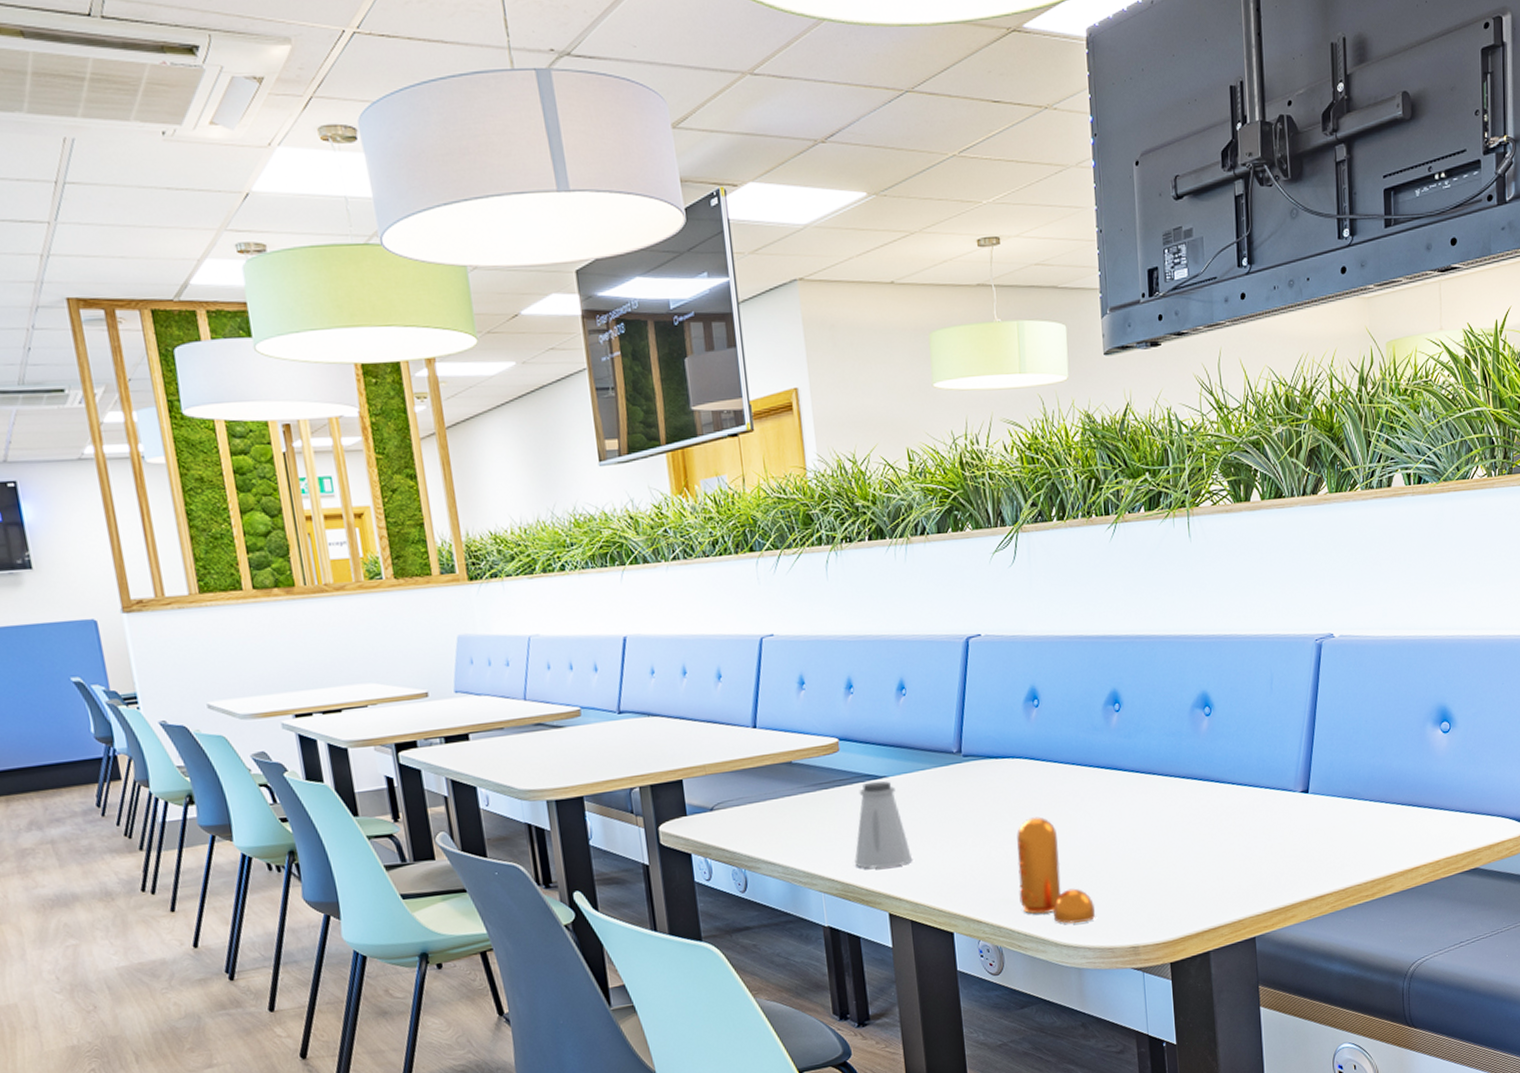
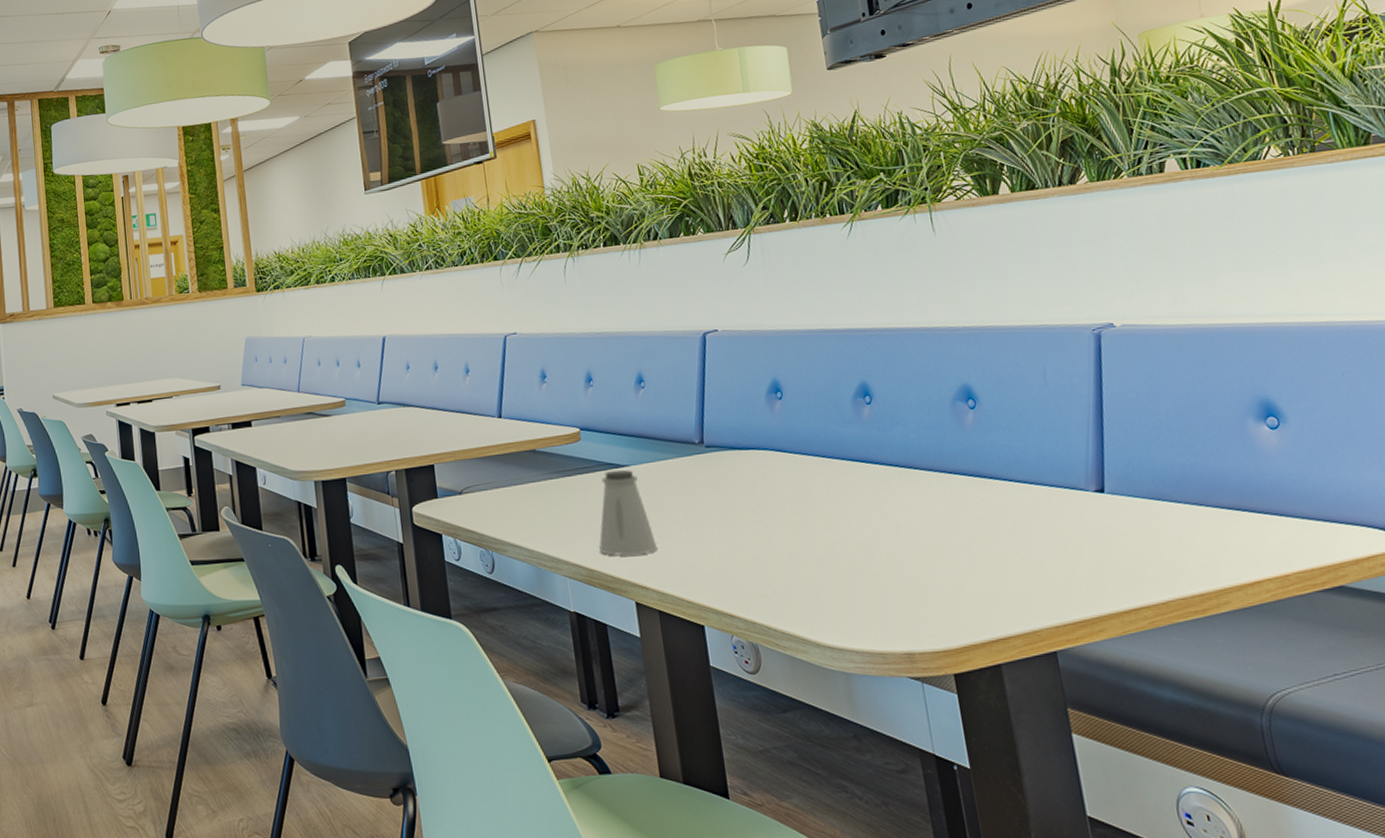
pepper shaker: present [1017,817,1096,924] -> none [766,509,861,624]

